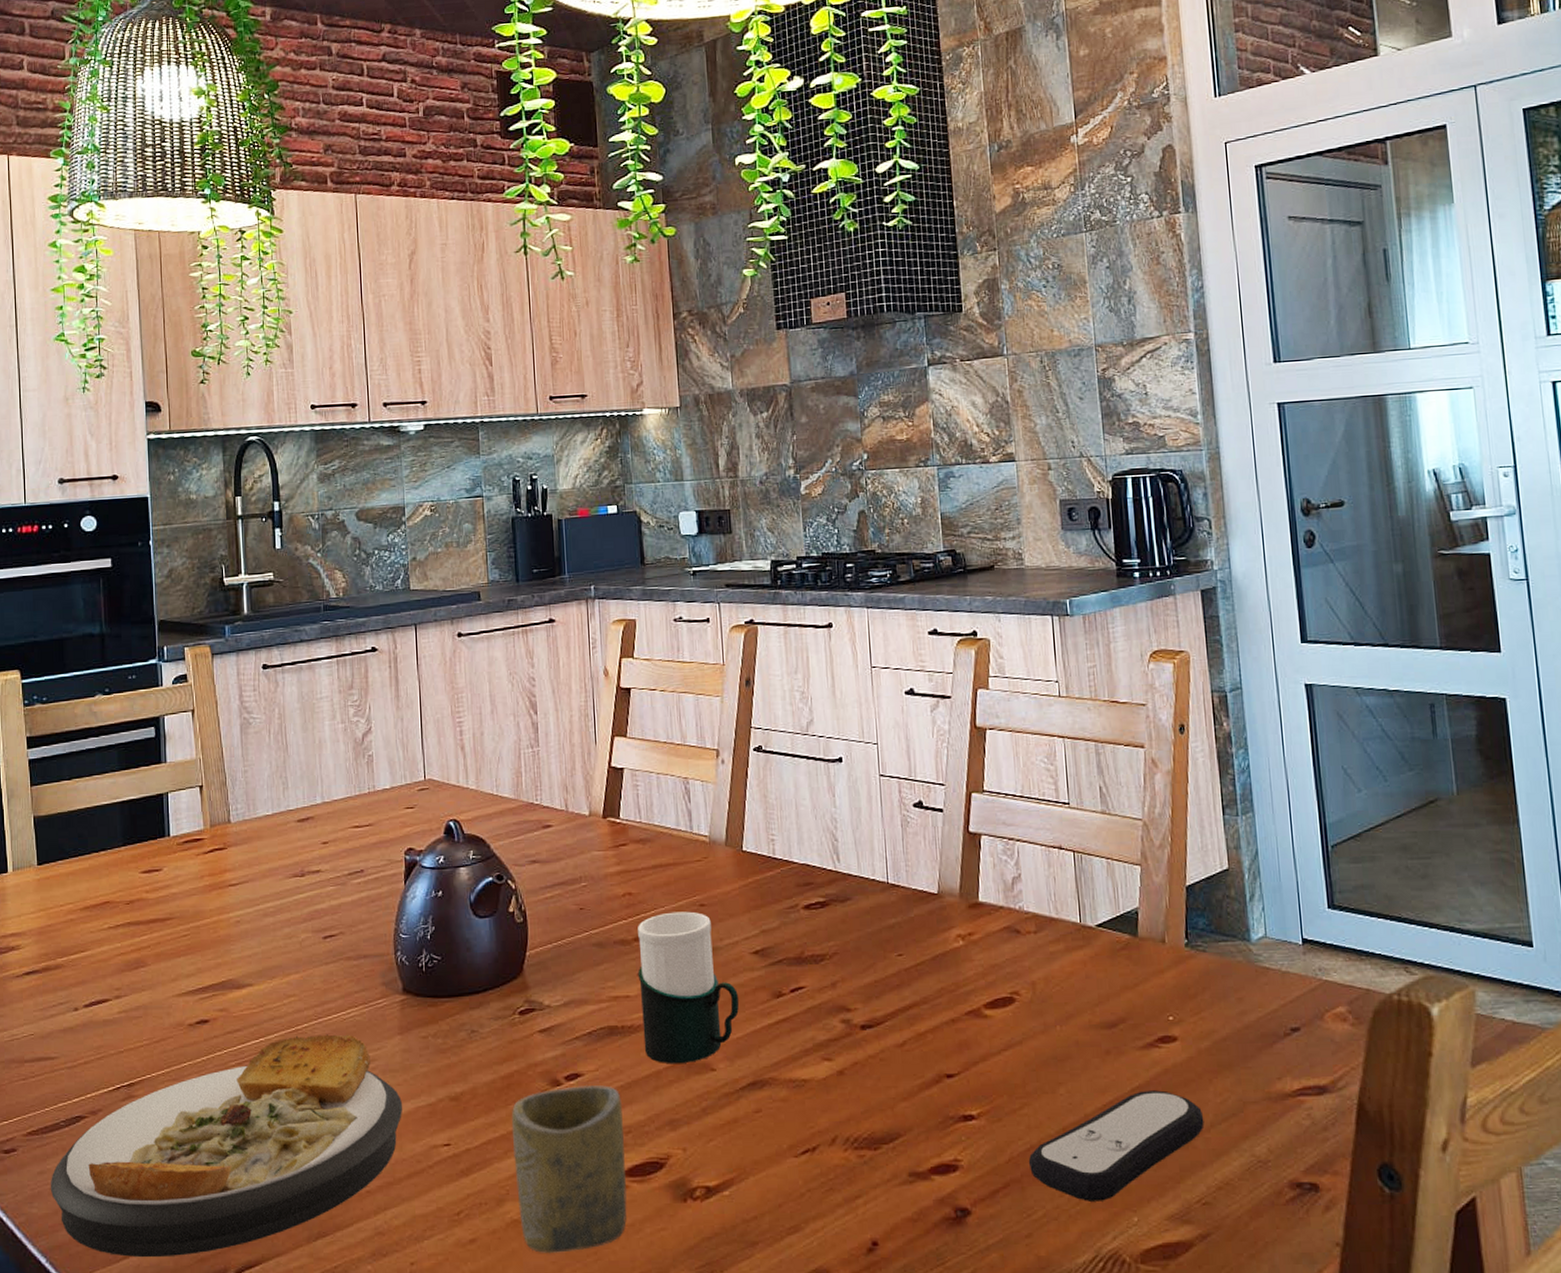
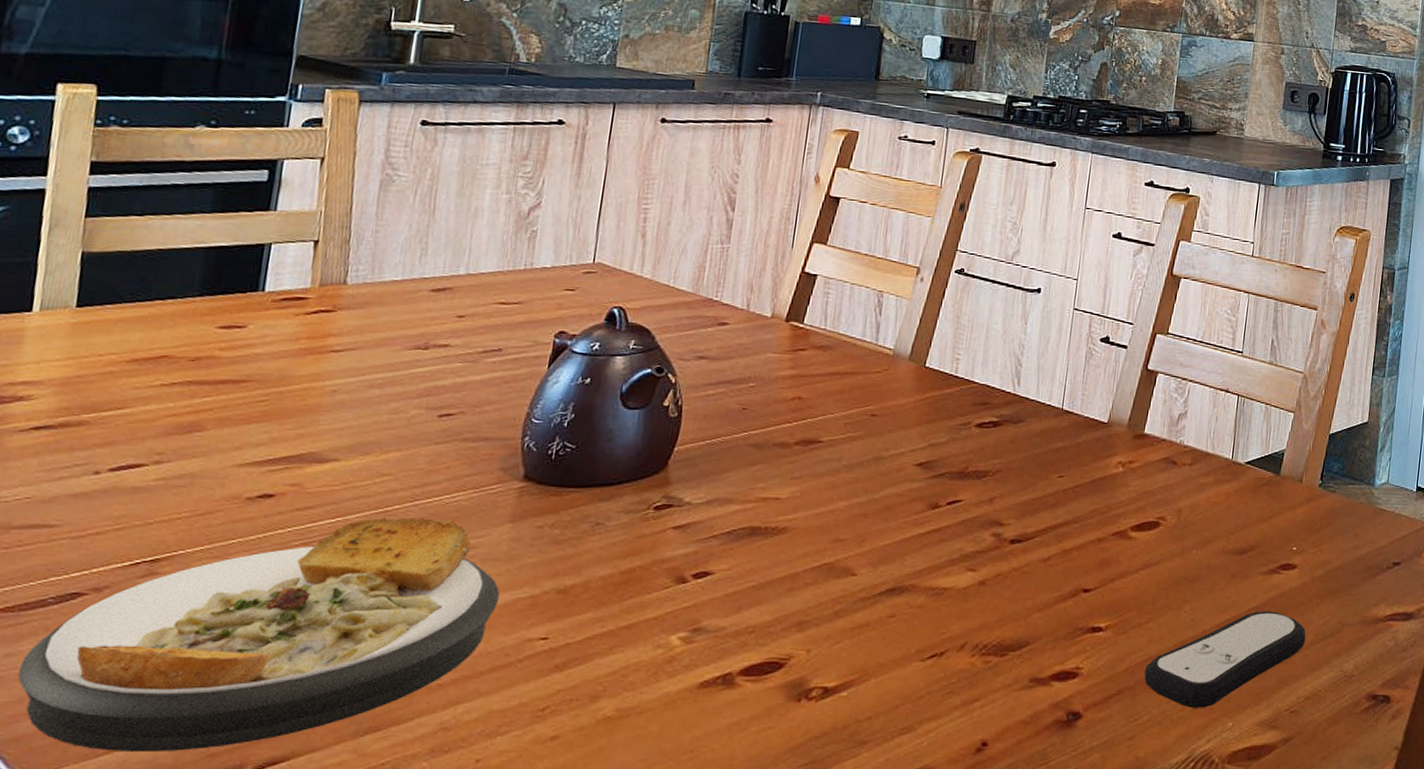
cup: present [511,1085,628,1254] -> none [613,584,751,752]
cup: present [637,911,740,1064] -> none [785,419,894,567]

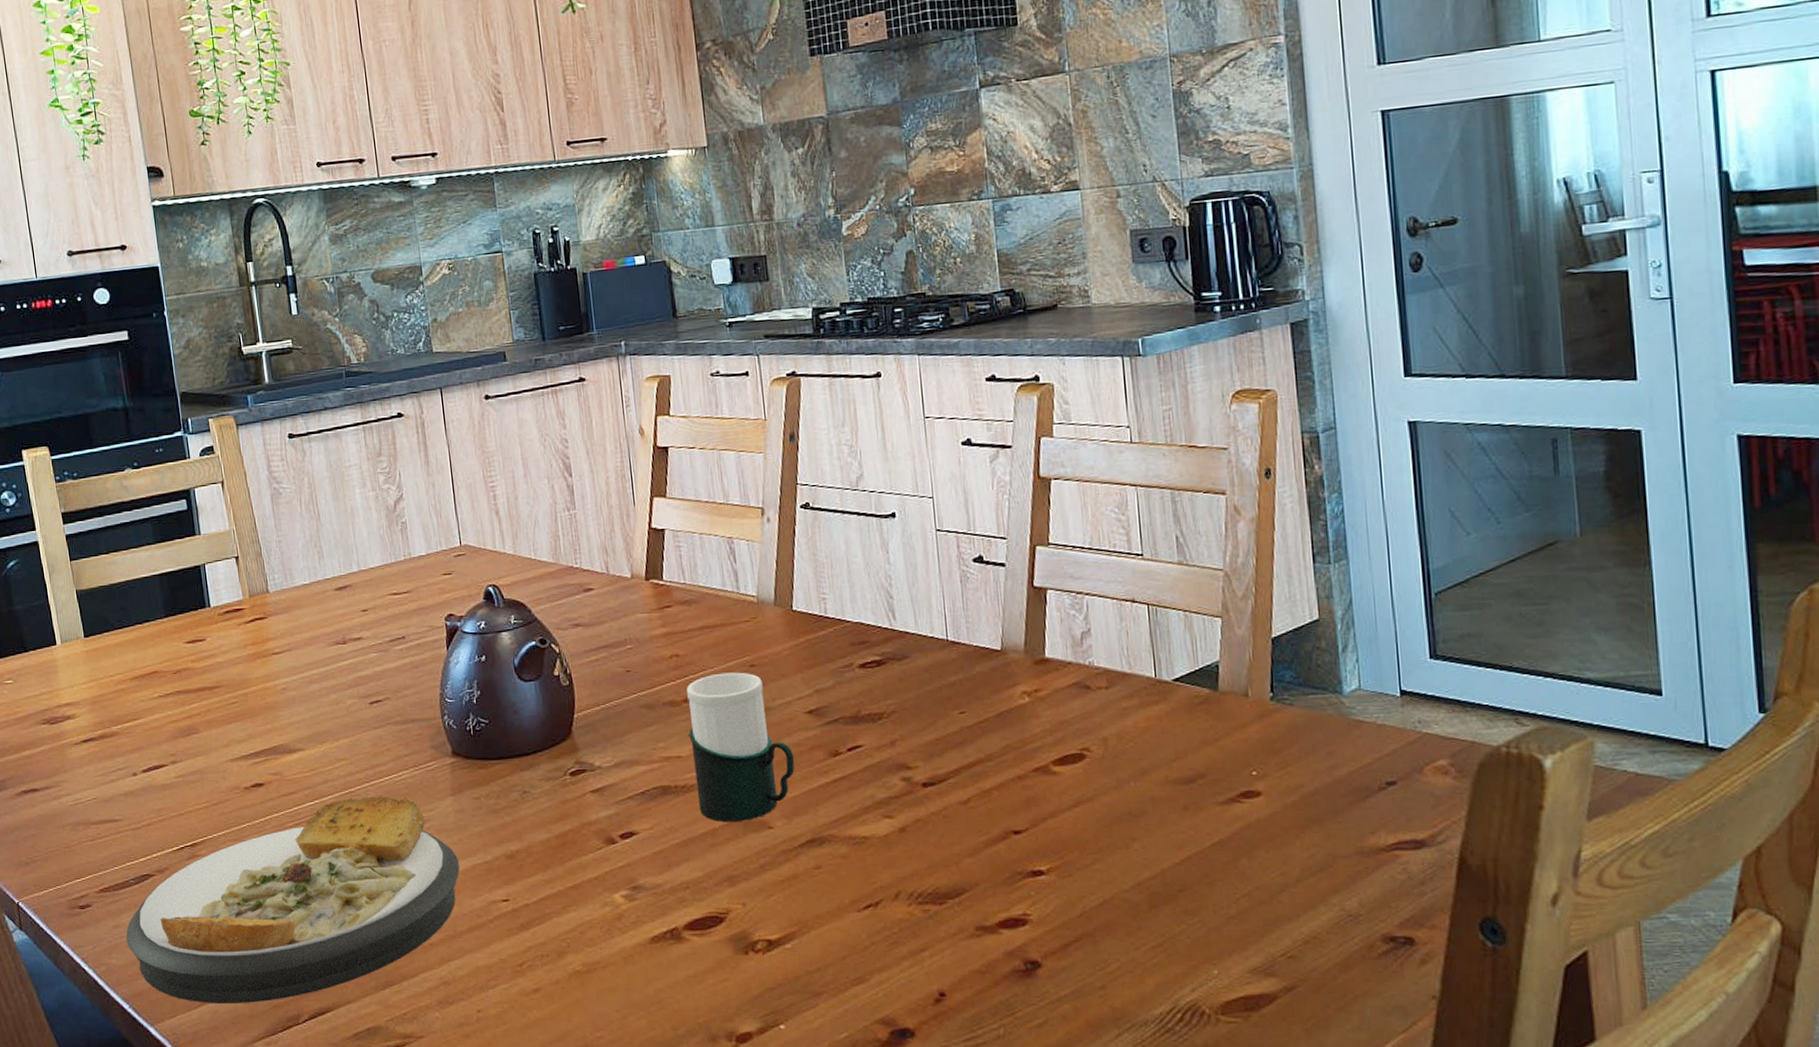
cup: none [785,419,894,567] -> present [687,672,795,823]
remote control: present [1144,611,1307,708] -> none [1101,845,1290,955]

